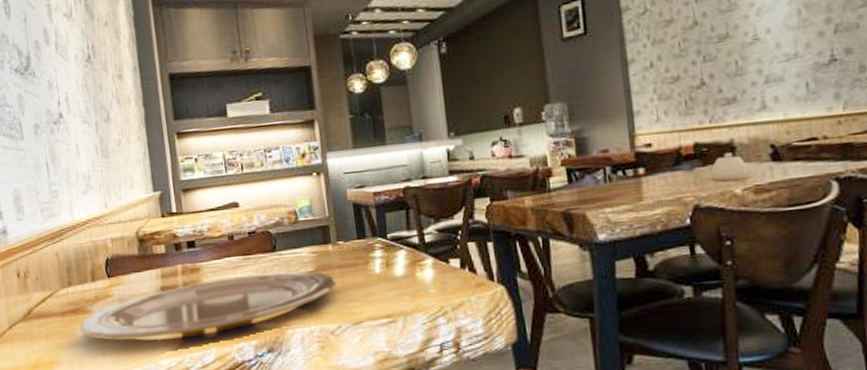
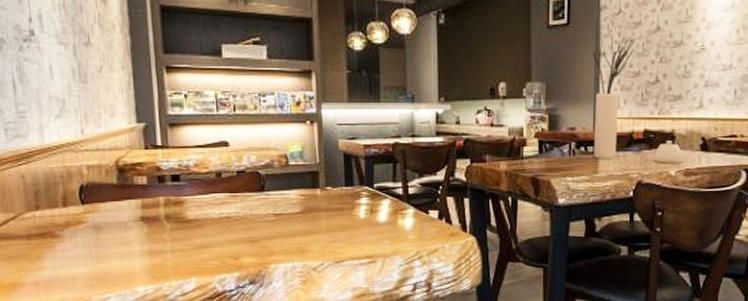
plate: present [80,271,336,341] -> none [47,211,322,267]
vase: none [617,38,670,184] -> present [592,36,636,160]

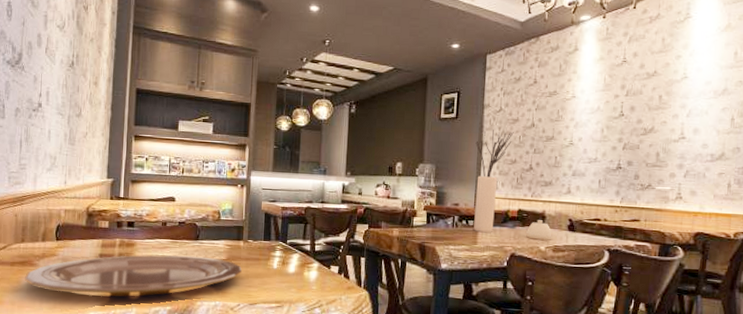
plate: none [47,211,322,267] -> present [25,254,242,297]

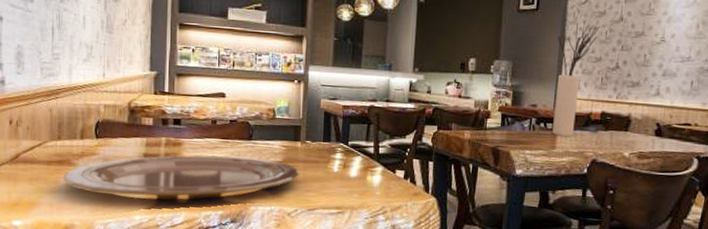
sugar bowl: present [525,220,552,242] -> none [608,124,638,147]

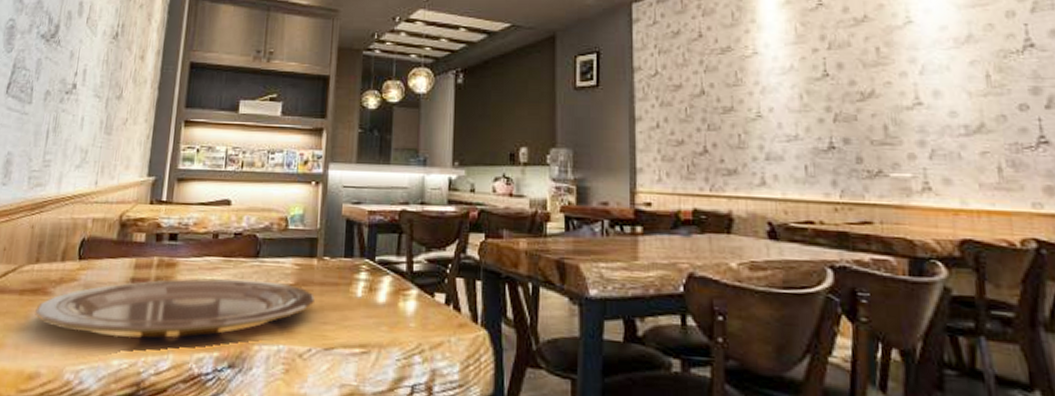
vase: present [552,23,600,137] -> none [625,100,677,244]

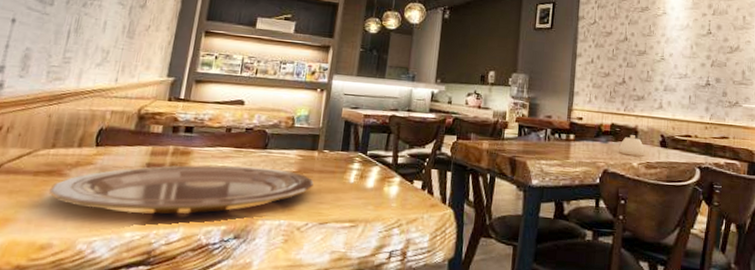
sugar bowl: none [706,224,746,255] -> present [618,135,645,158]

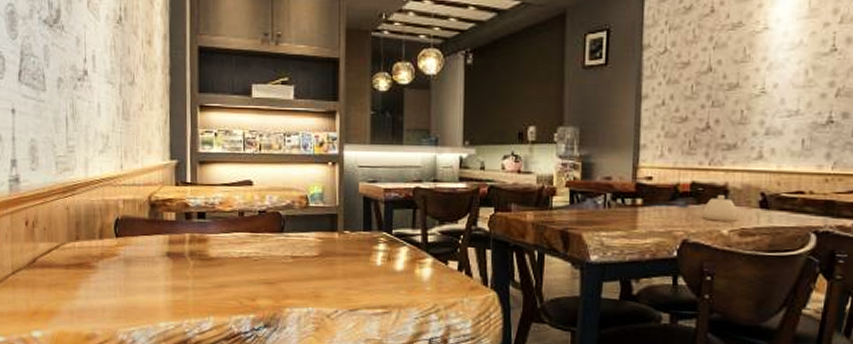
plate: present [49,165,314,214] -> none [83,251,338,304]

